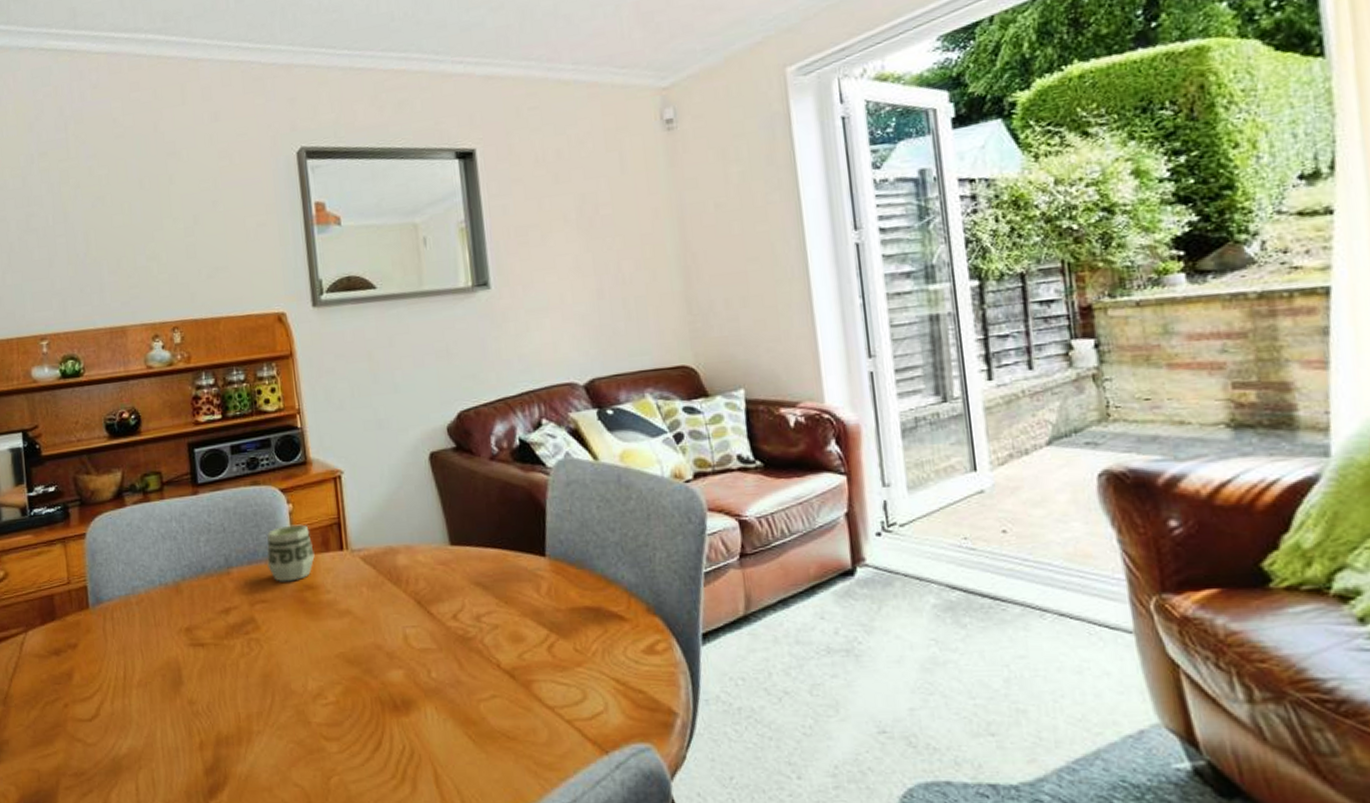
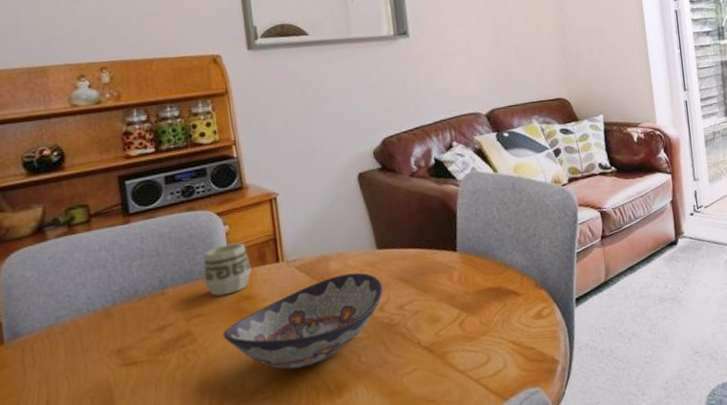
decorative bowl: none [285,571,457,675] -> present [223,272,383,369]

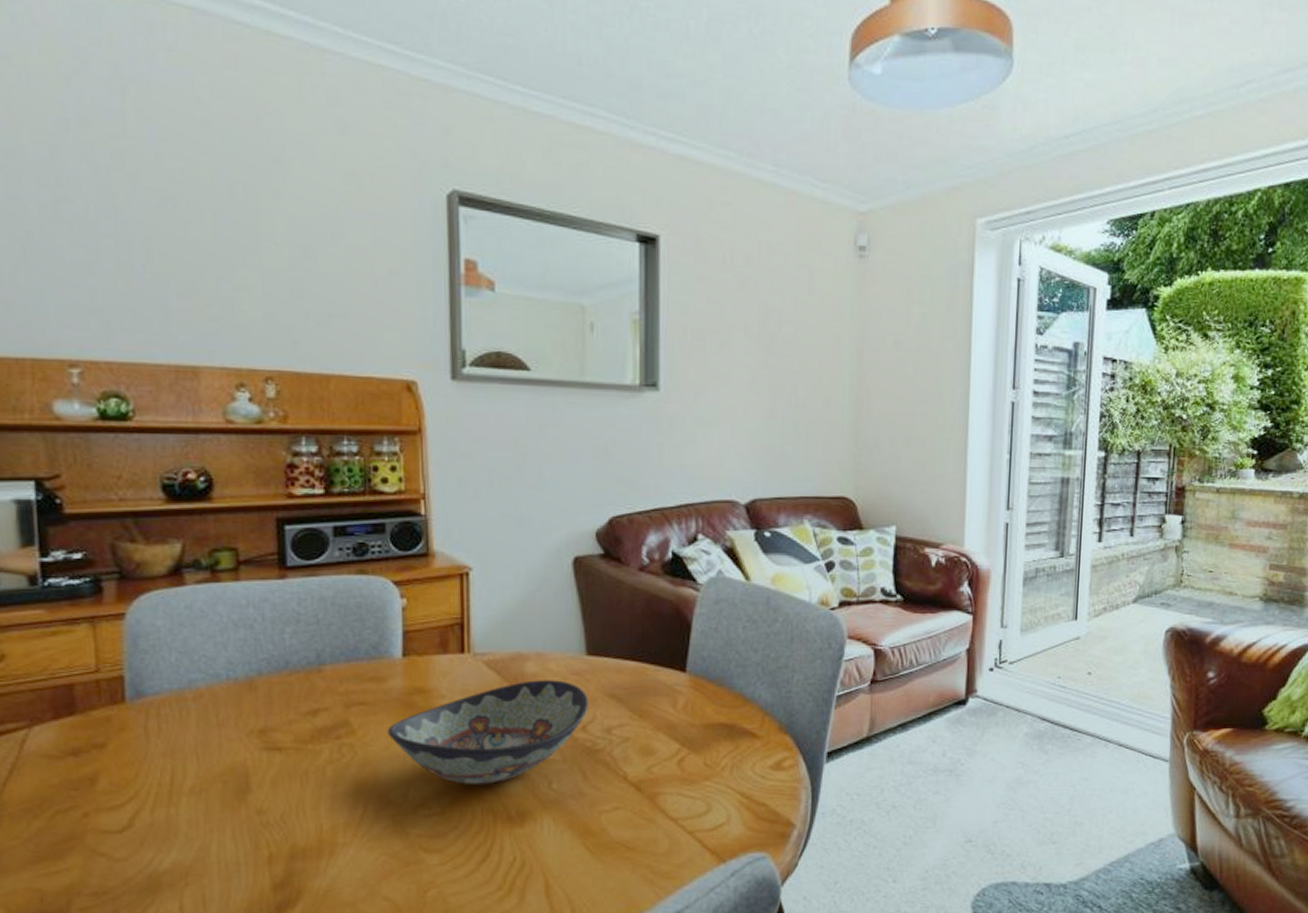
cup: present [202,242,252,296] -> none [370,622,429,684]

